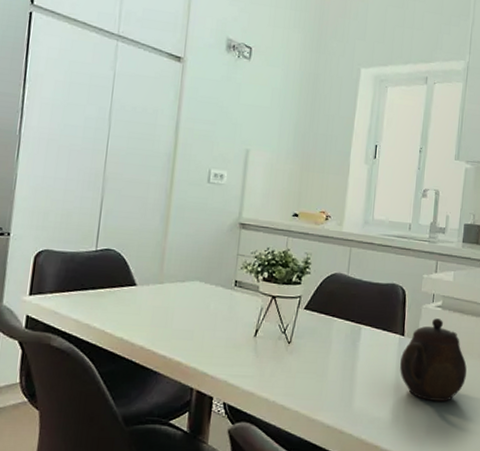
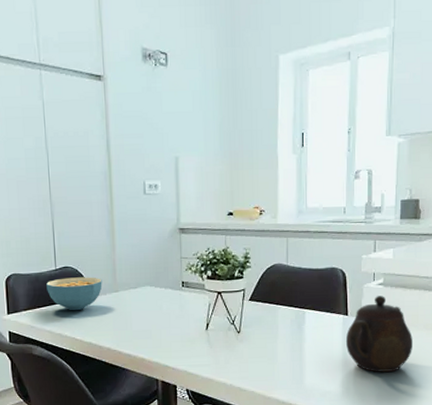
cereal bowl: none [81,261,147,300] -> present [46,277,103,311]

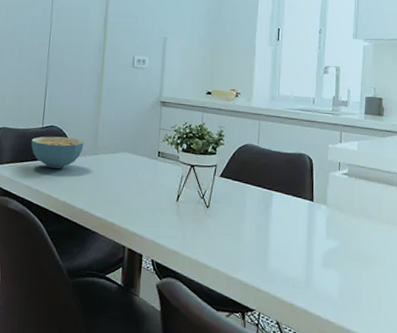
teapot: present [345,296,413,373] -> none [310,185,375,265]

